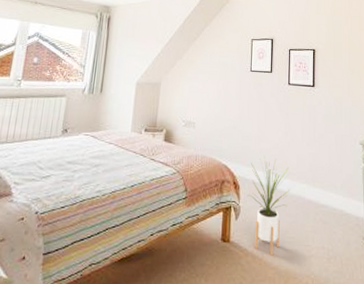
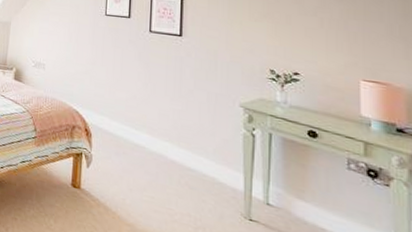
house plant: present [247,156,290,256] -> none [100,107,150,212]

